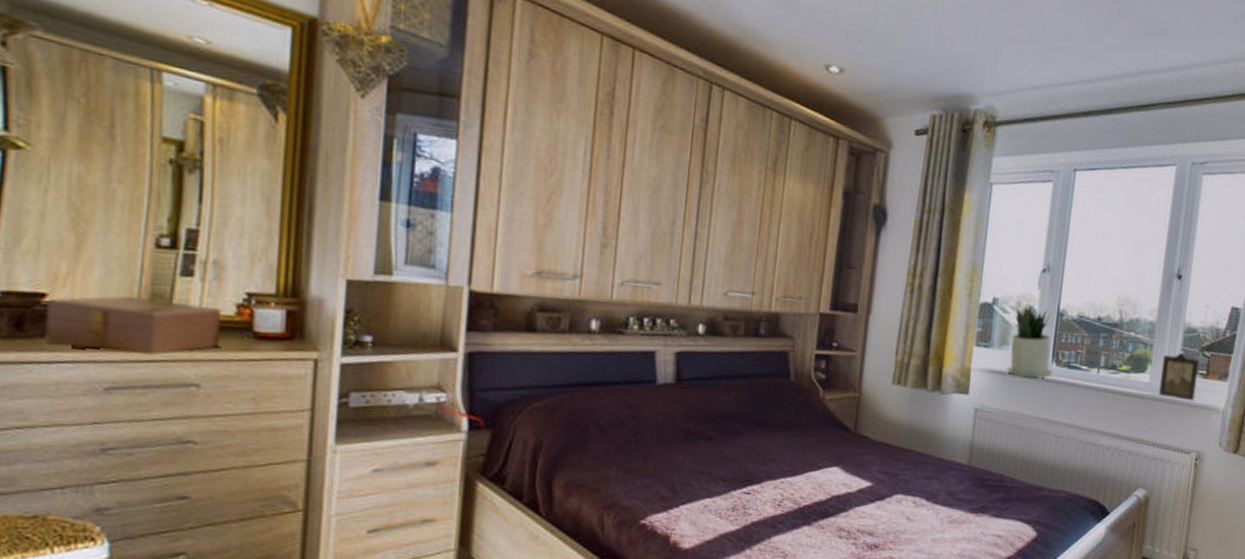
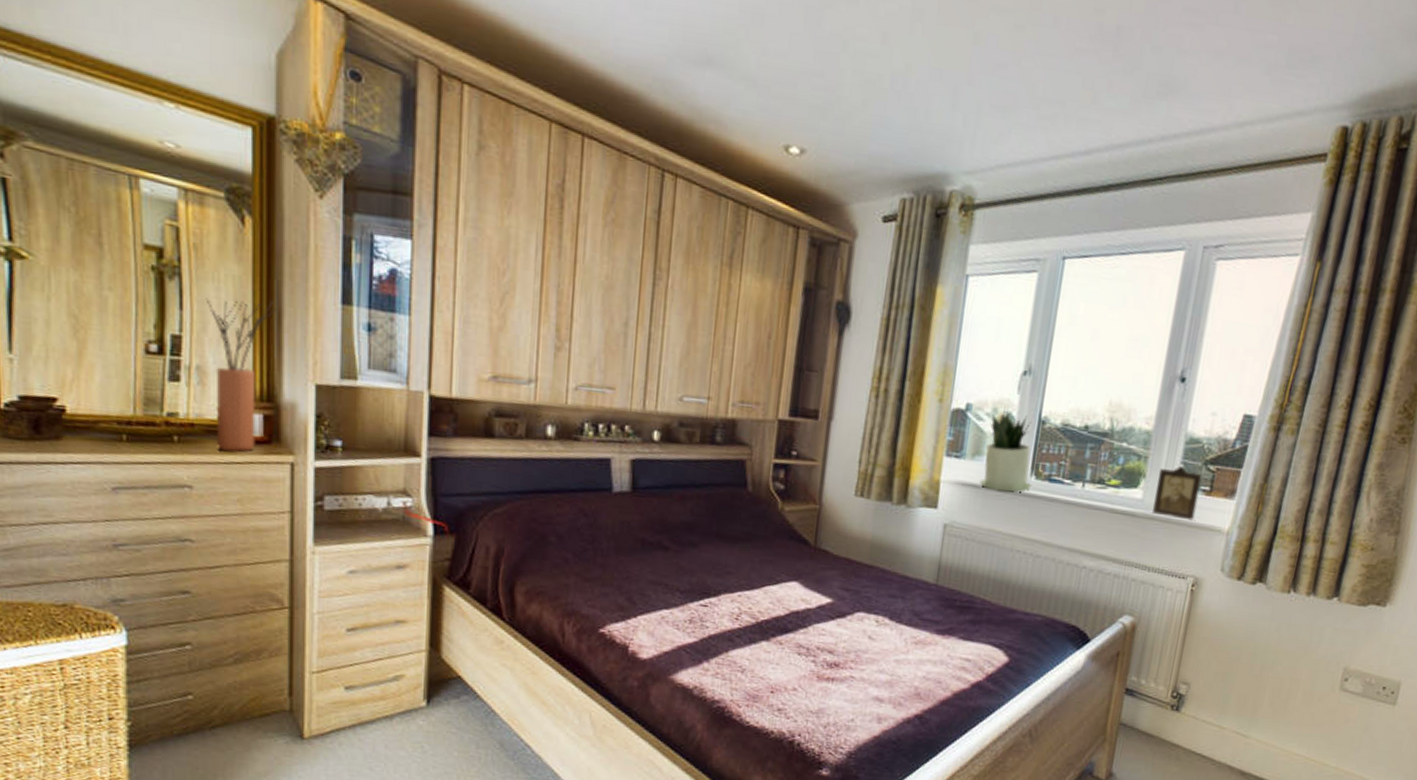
jewelry box: present [45,294,221,356] -> none [57,399,206,458]
vase: none [228,192,308,350] -> present [205,298,276,453]

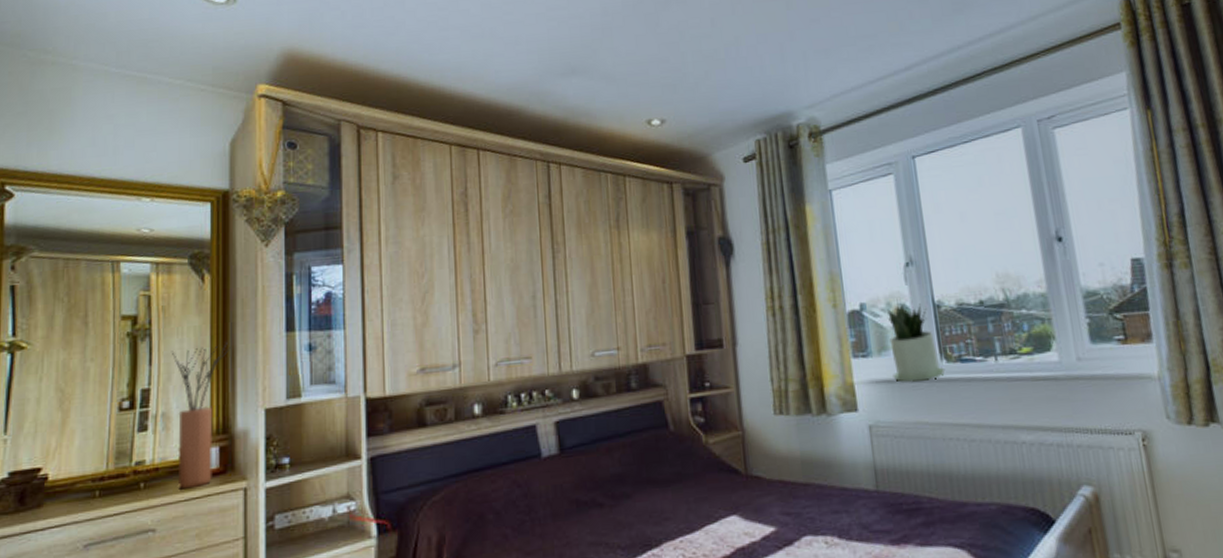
photo frame: present [1152,465,1203,521] -> none [1066,320,1120,374]

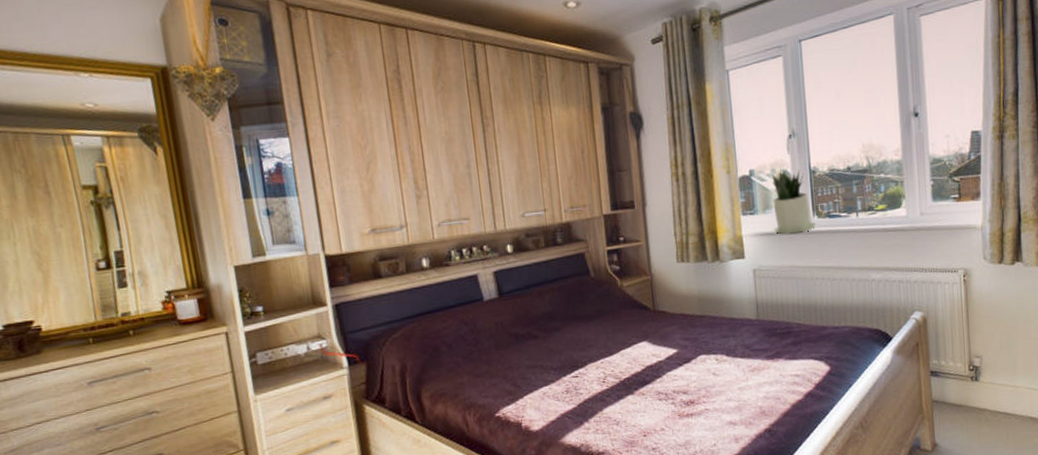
vase: present [171,340,231,488] -> none [136,207,195,334]

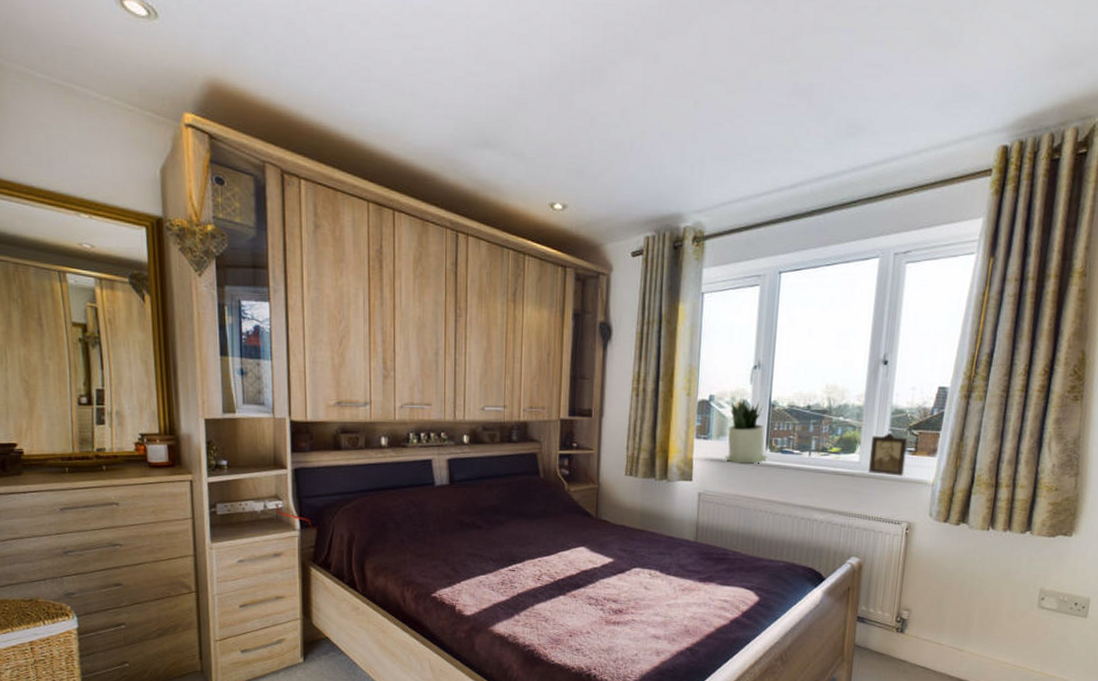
photo frame: none [914,182,952,226] -> present [868,432,908,476]

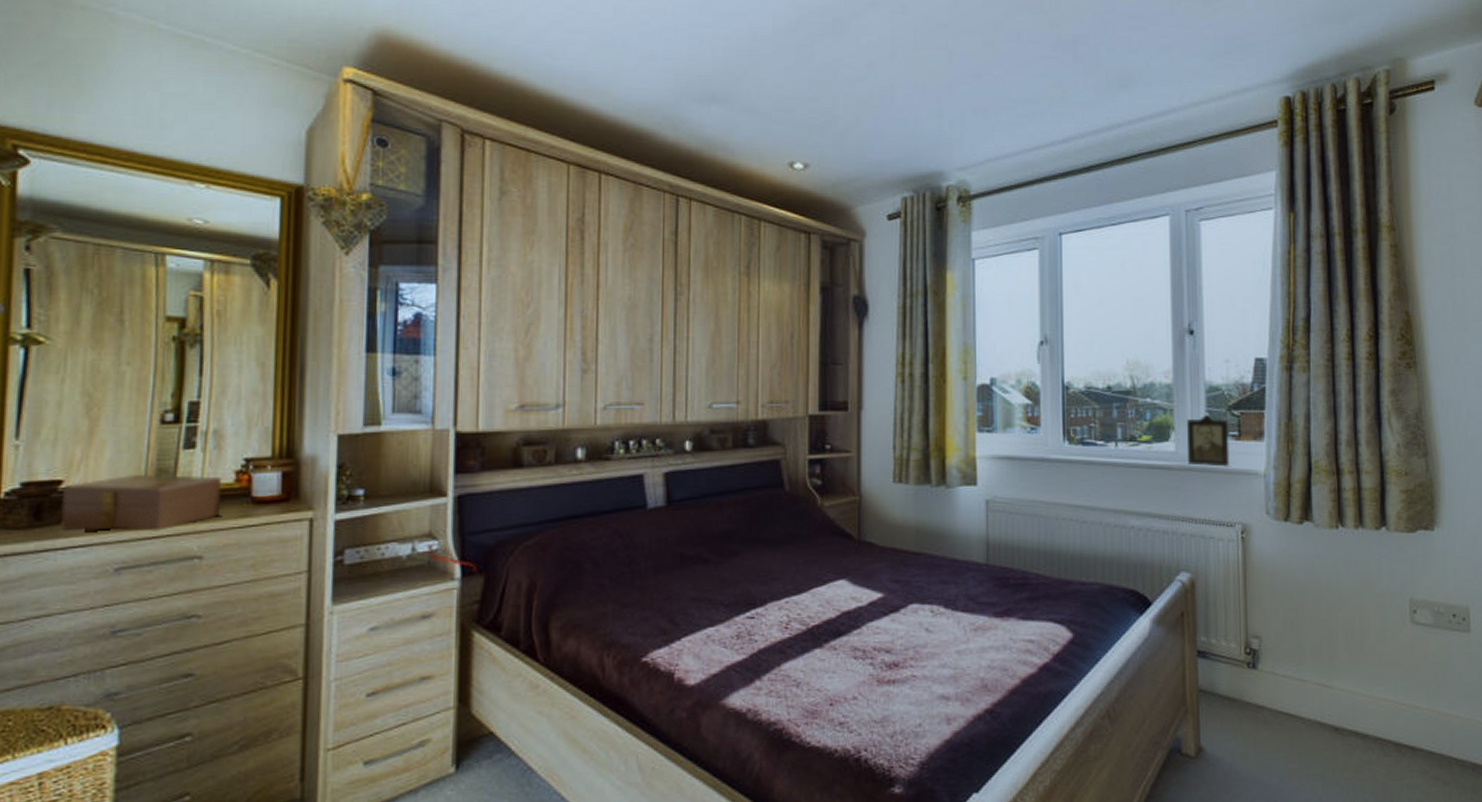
jewelry box: none [17,441,127,484] -> present [61,473,221,532]
planter: present [725,400,768,465] -> none [1015,383,1067,462]

